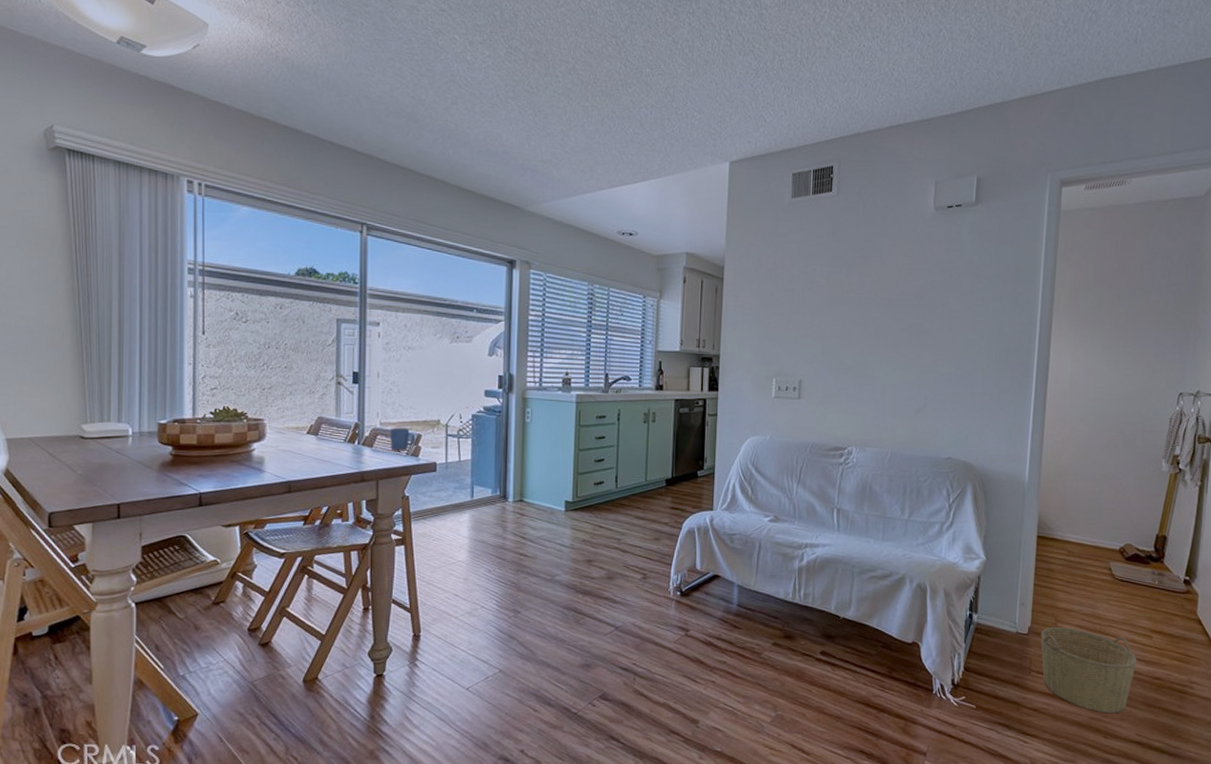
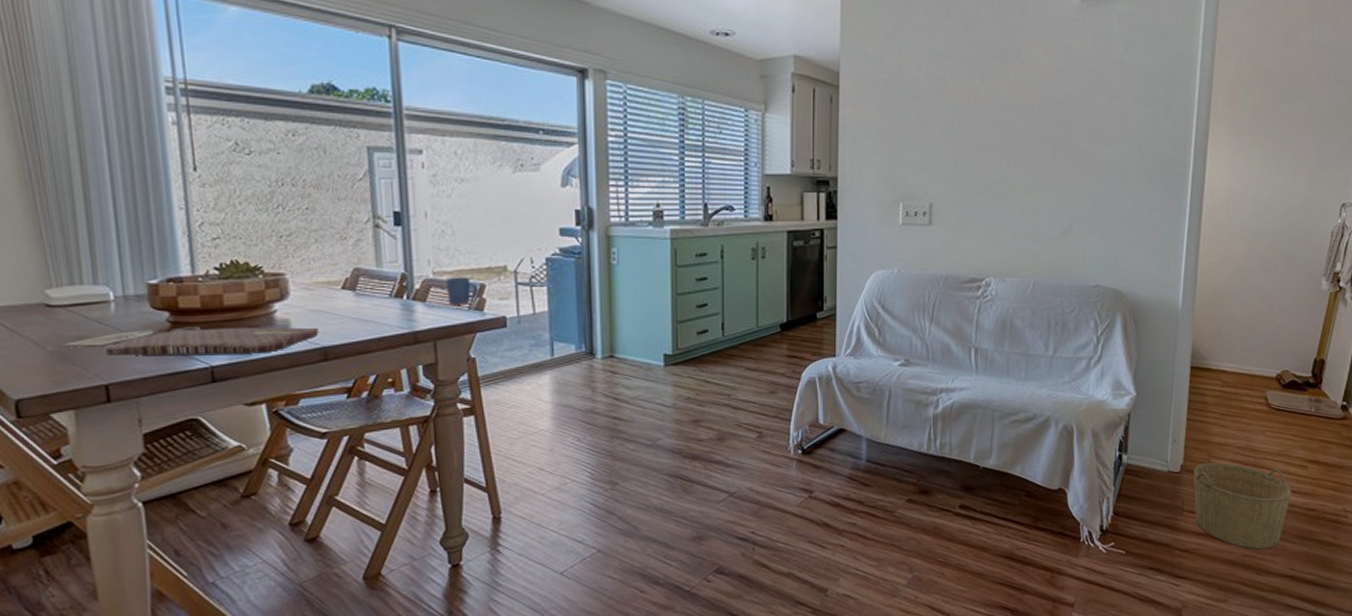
placemat: none [88,459,286,484] -> present [61,327,319,355]

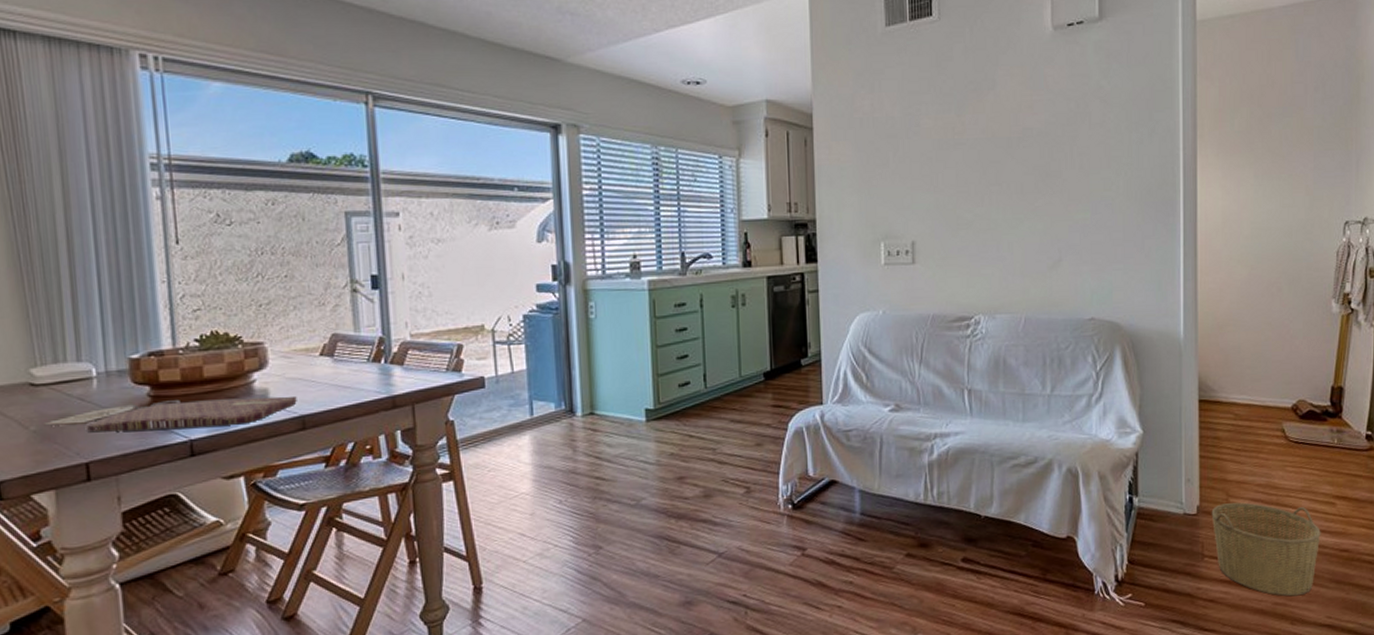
mug: present [445,277,479,305] -> none [423,338,457,367]

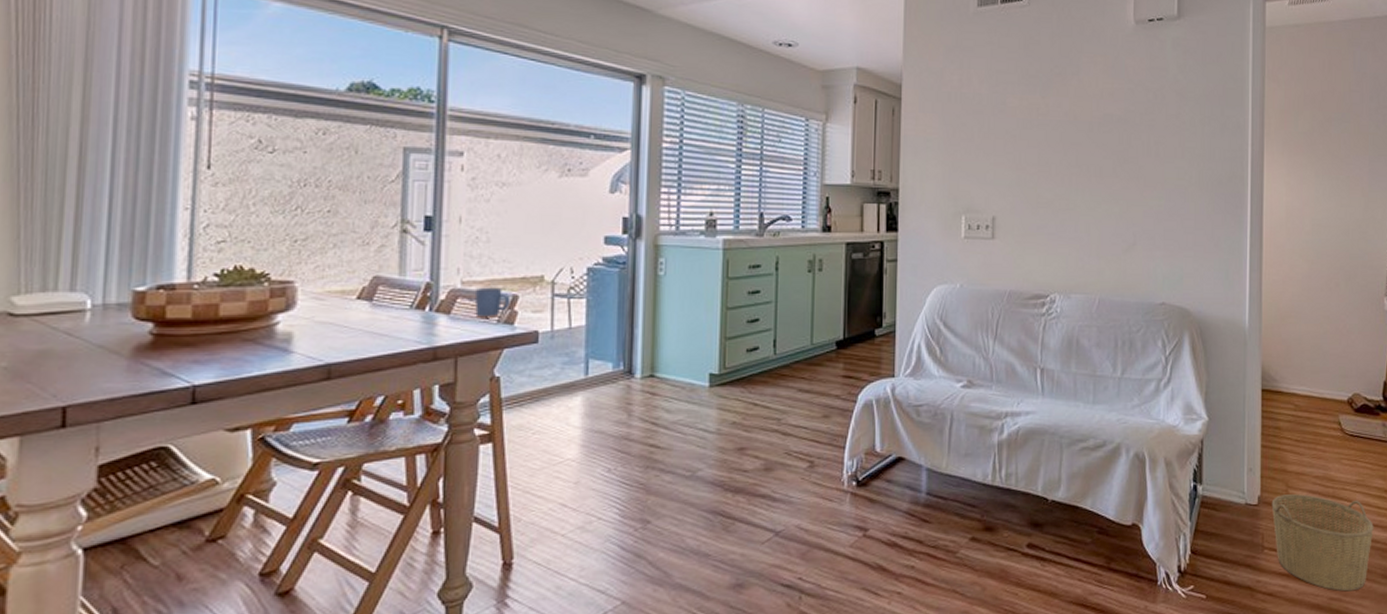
placemat: present [44,395,297,433] -> none [18,340,325,372]
mug: none [423,338,457,367] -> present [474,287,511,318]

